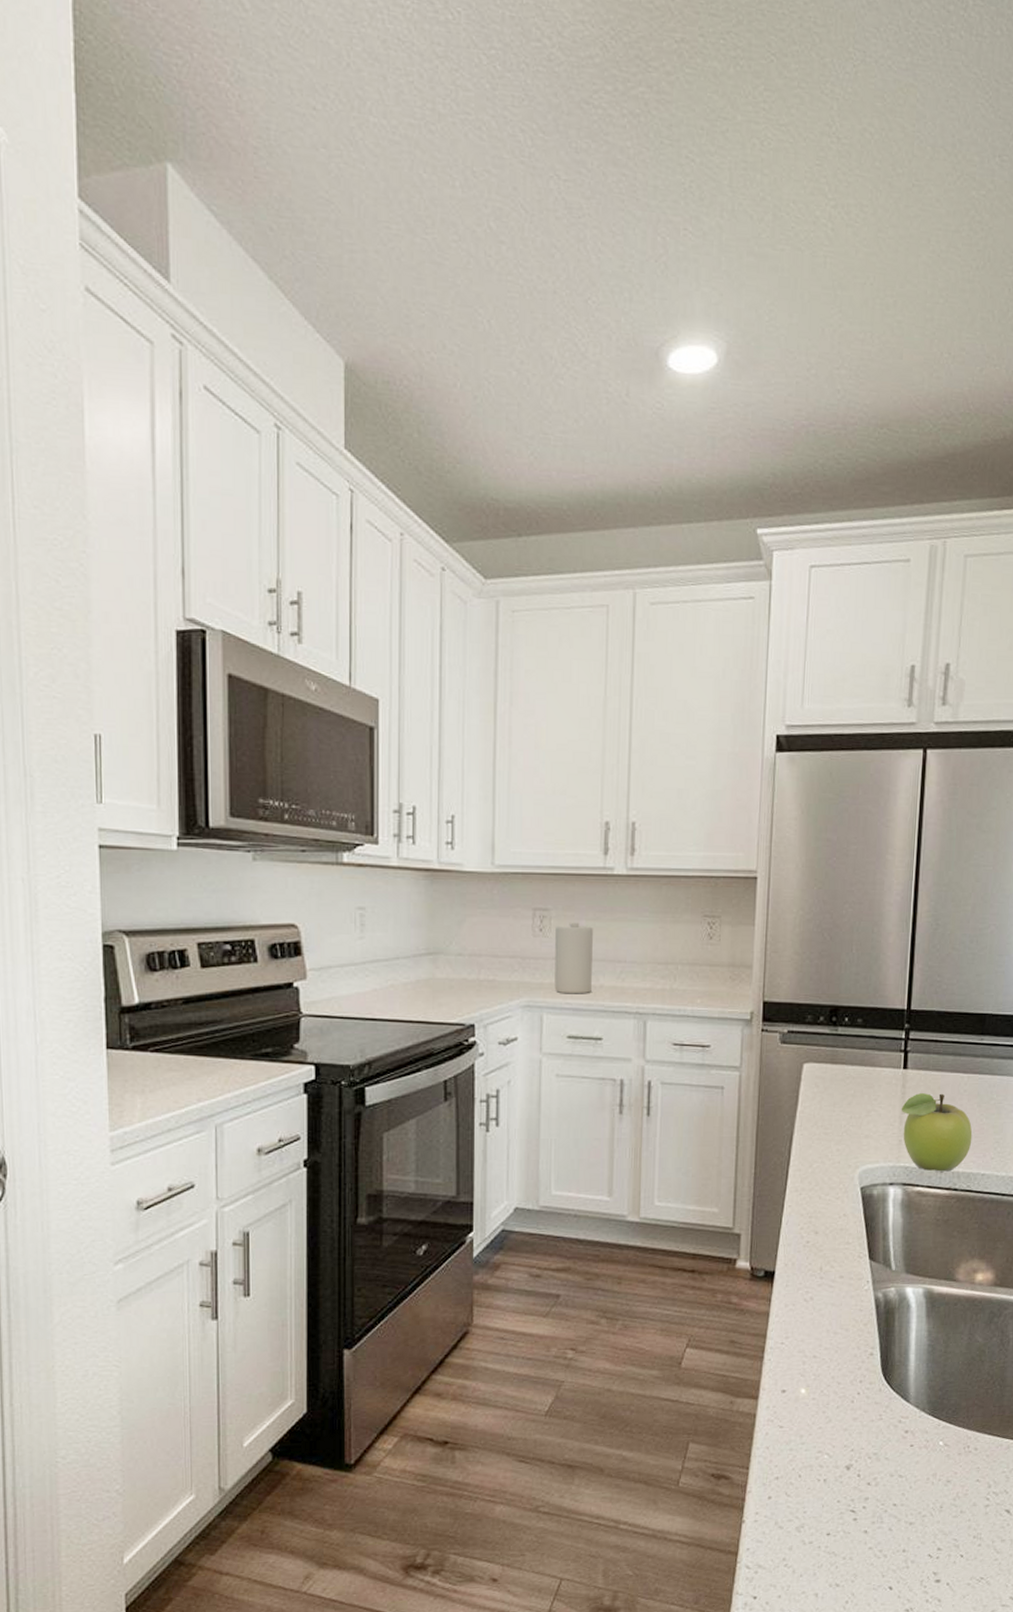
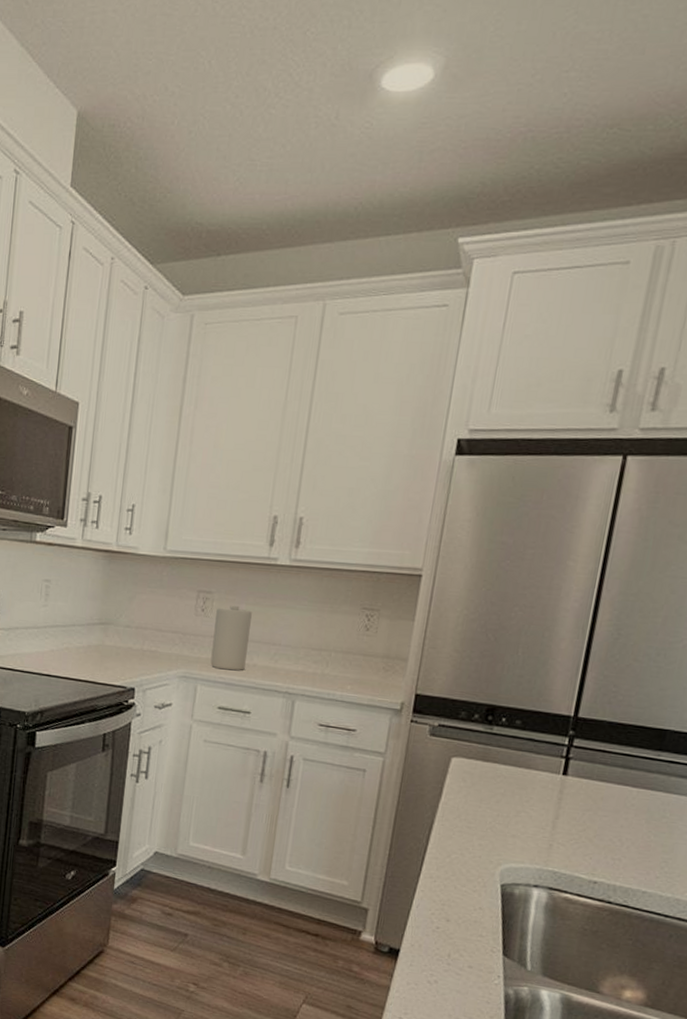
fruit: present [901,1093,973,1172] -> none [554,801,637,883]

